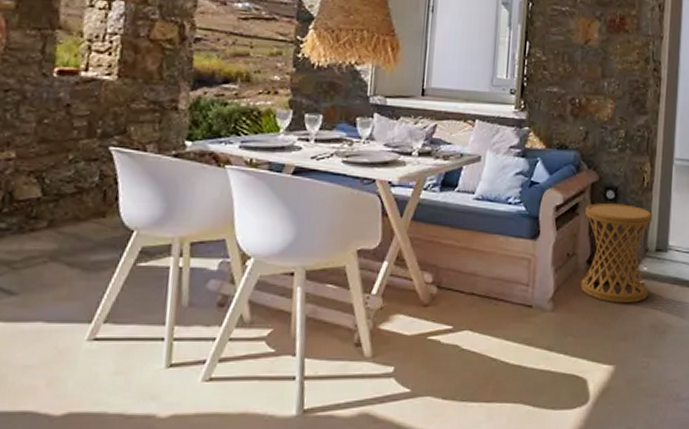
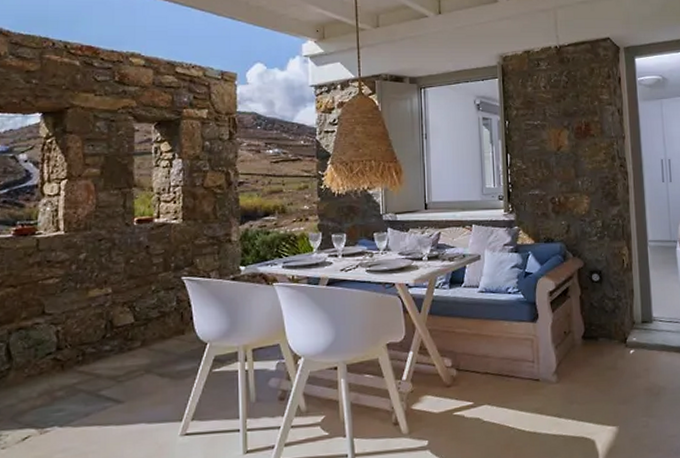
side table: present [580,203,653,304] -> none [576,284,641,372]

